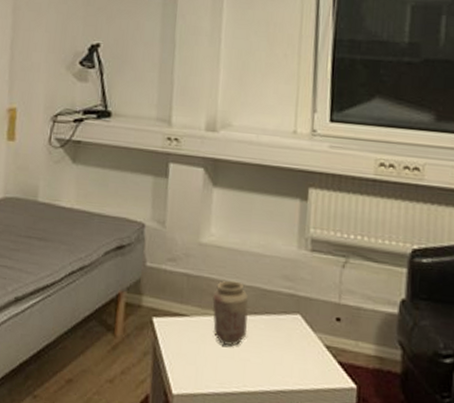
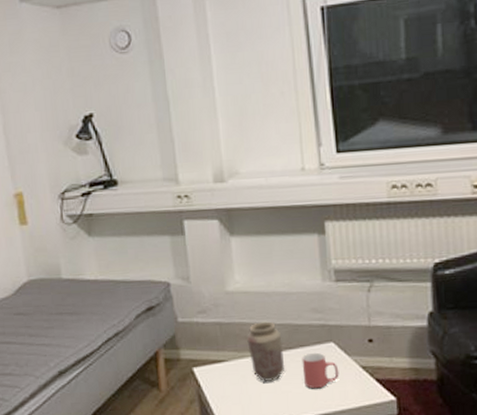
mug: none [264,321,302,362] -> present [301,352,339,389]

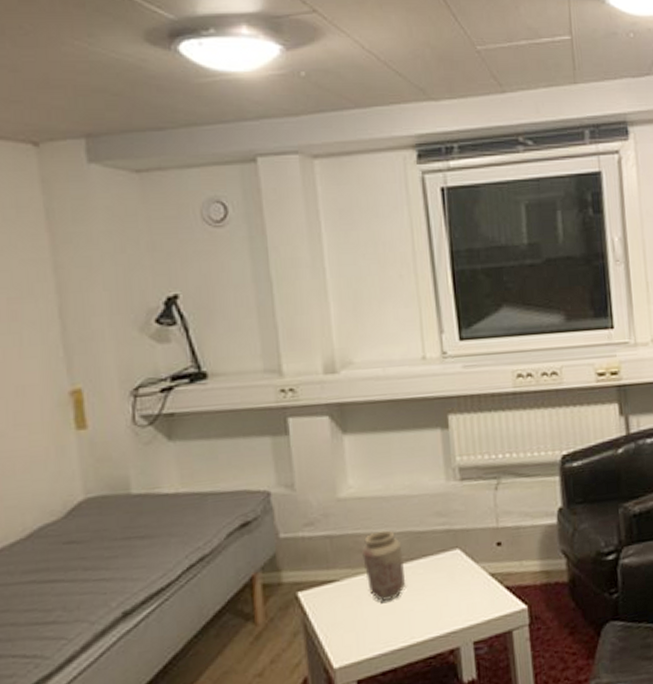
mug: present [301,352,339,389] -> none [424,561,466,605]

